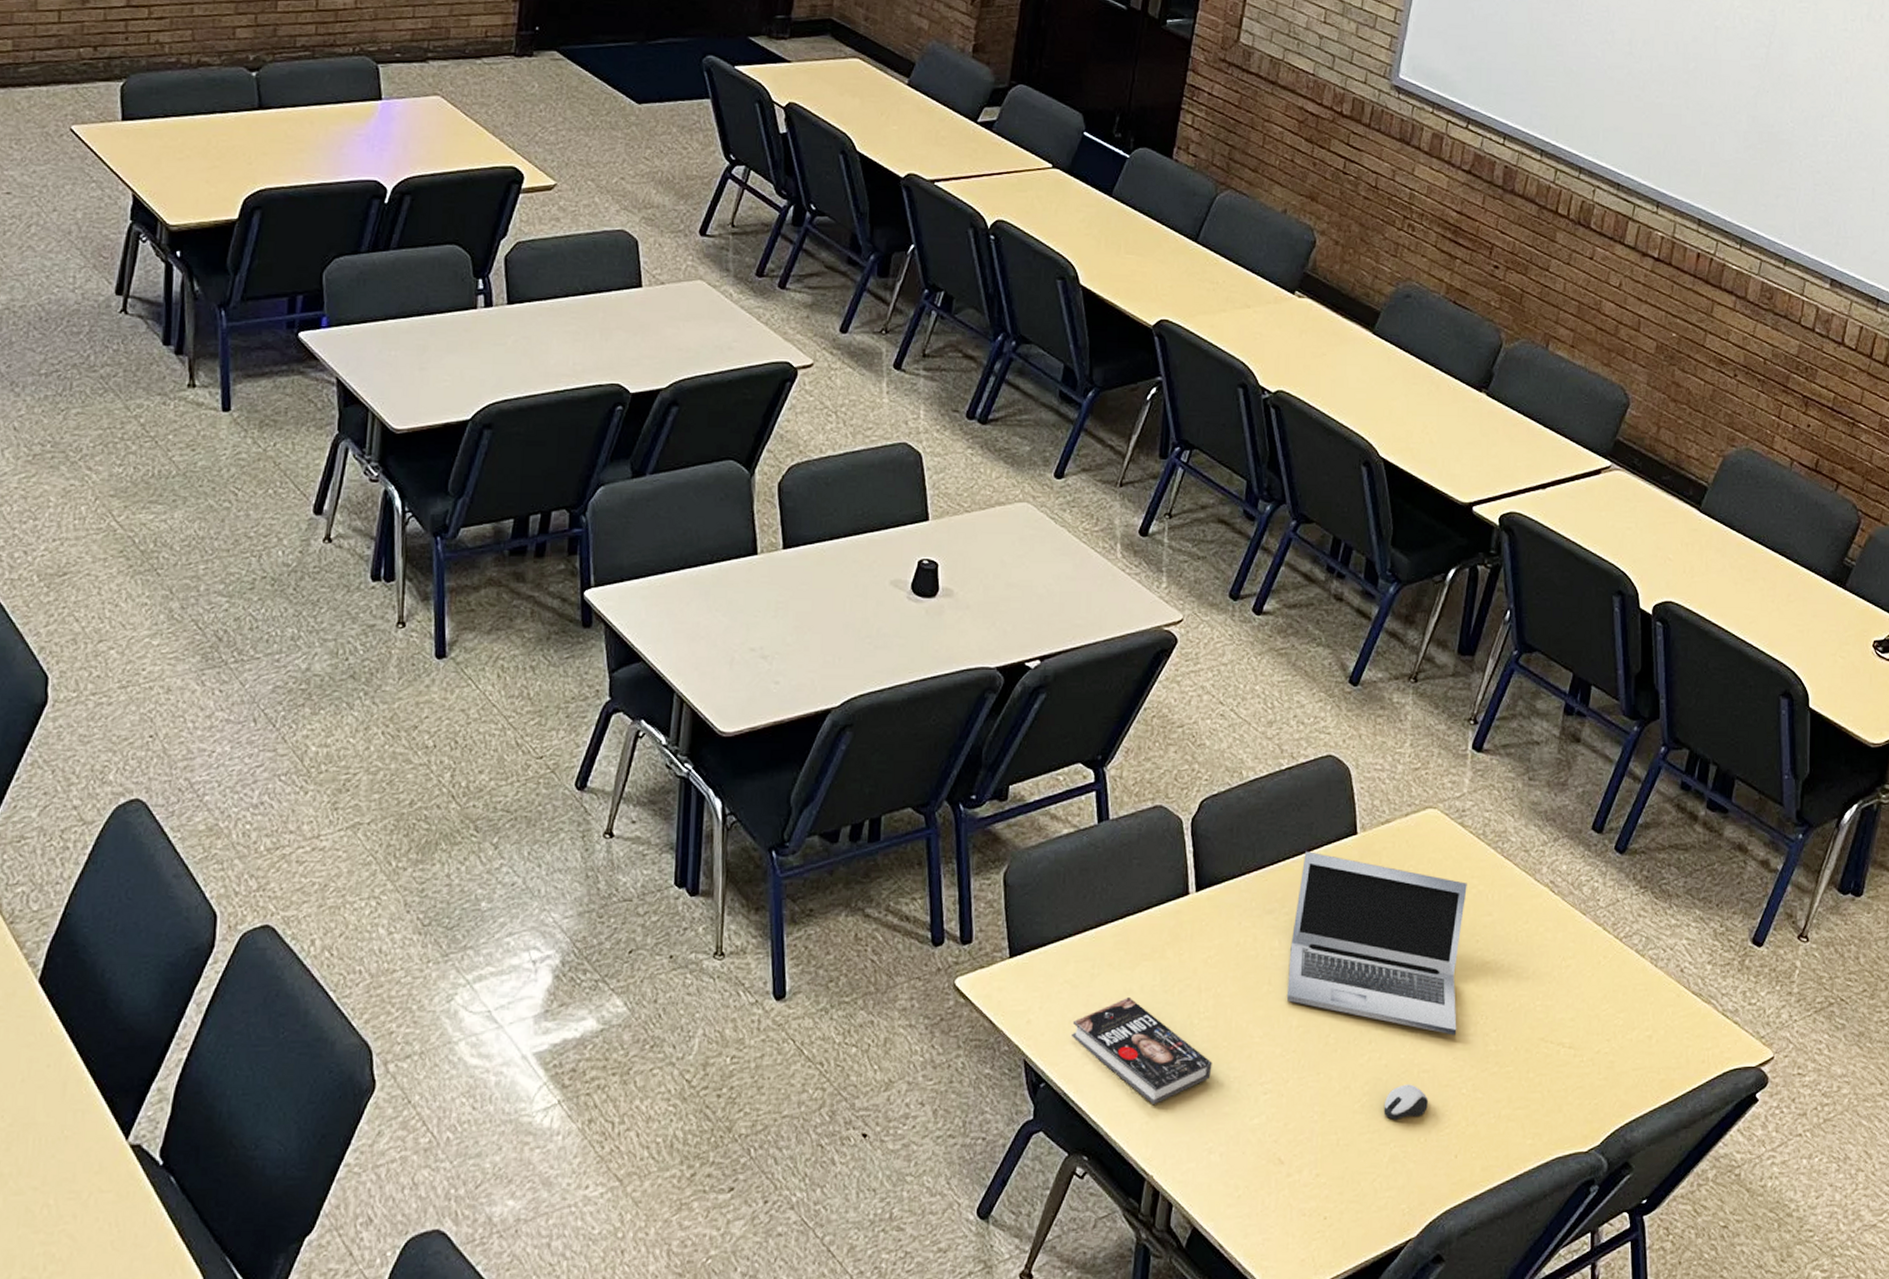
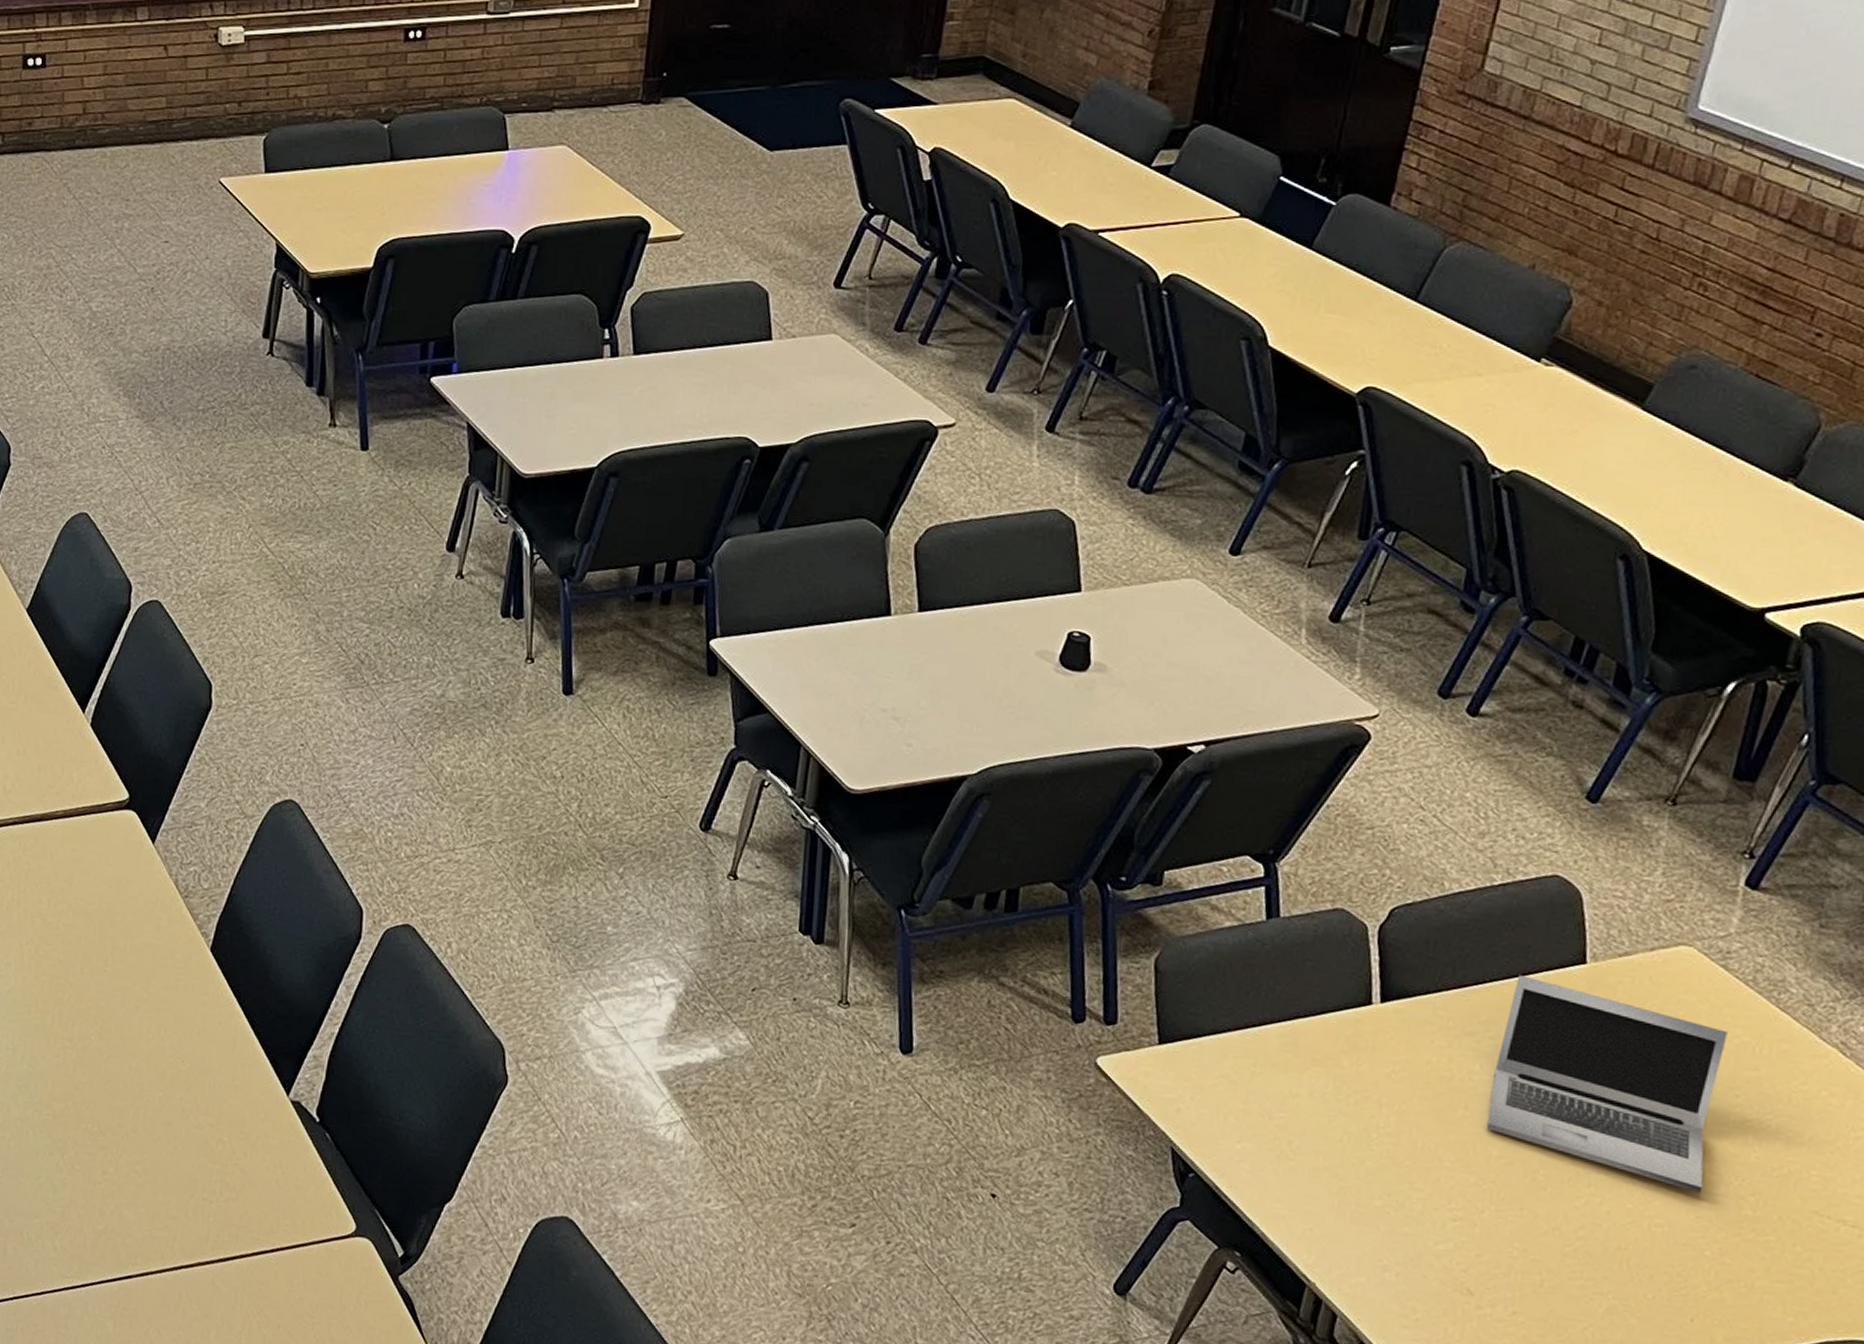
book: present [1070,998,1212,1106] -> none [1225,1101,1392,1214]
computer mouse: present [1383,1084,1428,1120] -> none [1601,1235,1660,1272]

